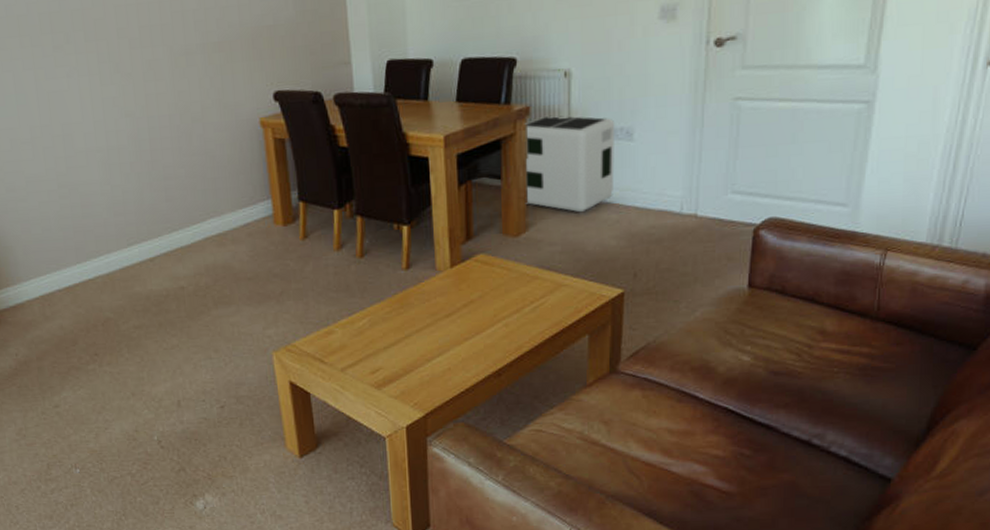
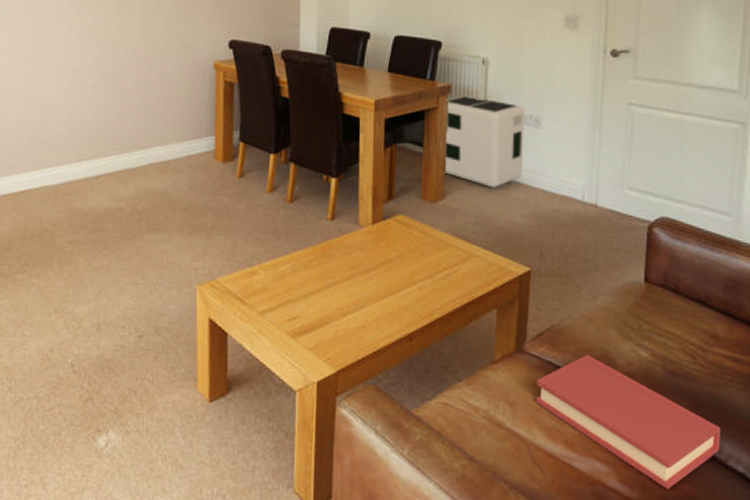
hardback book: none [631,366,825,480] -> present [536,354,722,490]

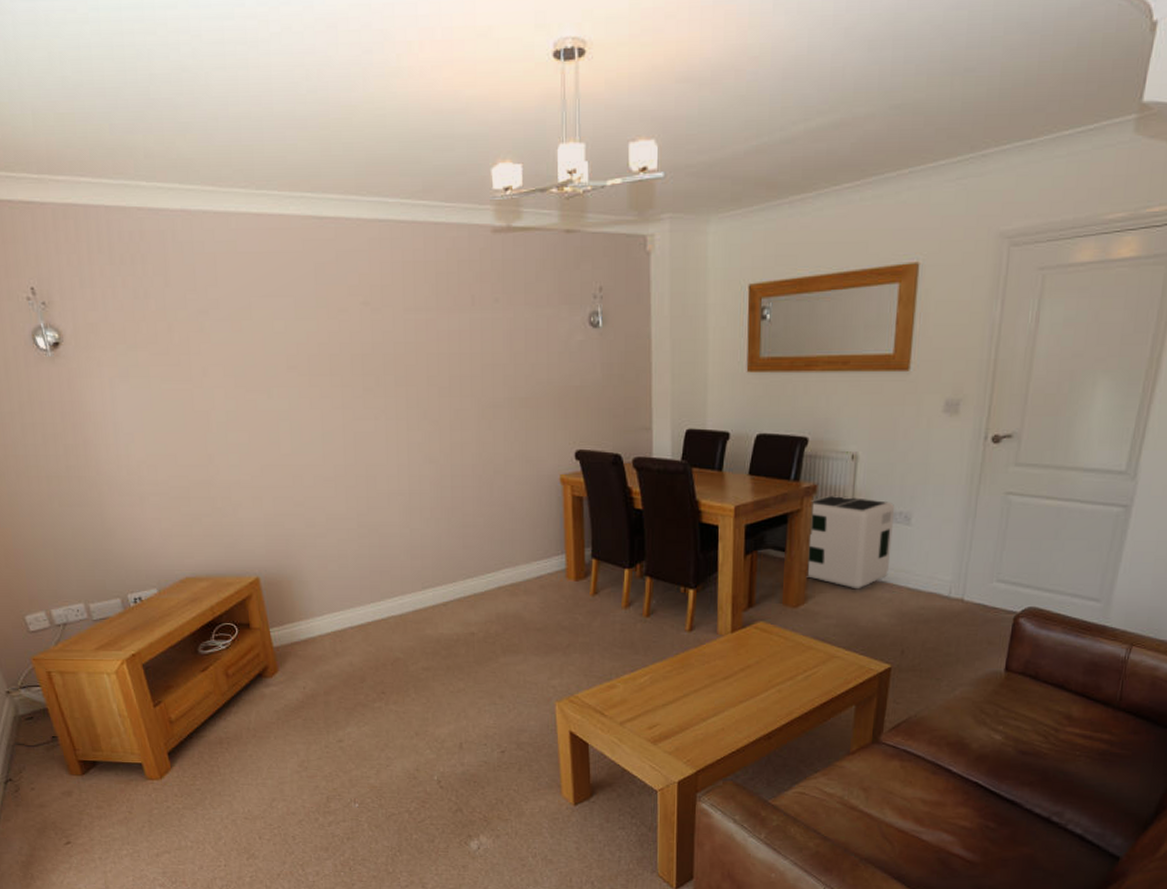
hardback book: present [536,354,722,490] -> none [889,741,1065,852]

